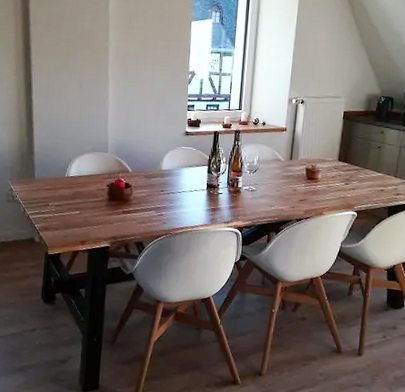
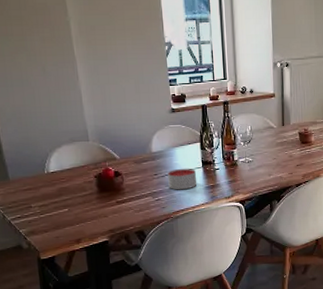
candle: none [172,188,200,209] -> present [167,168,197,190]

